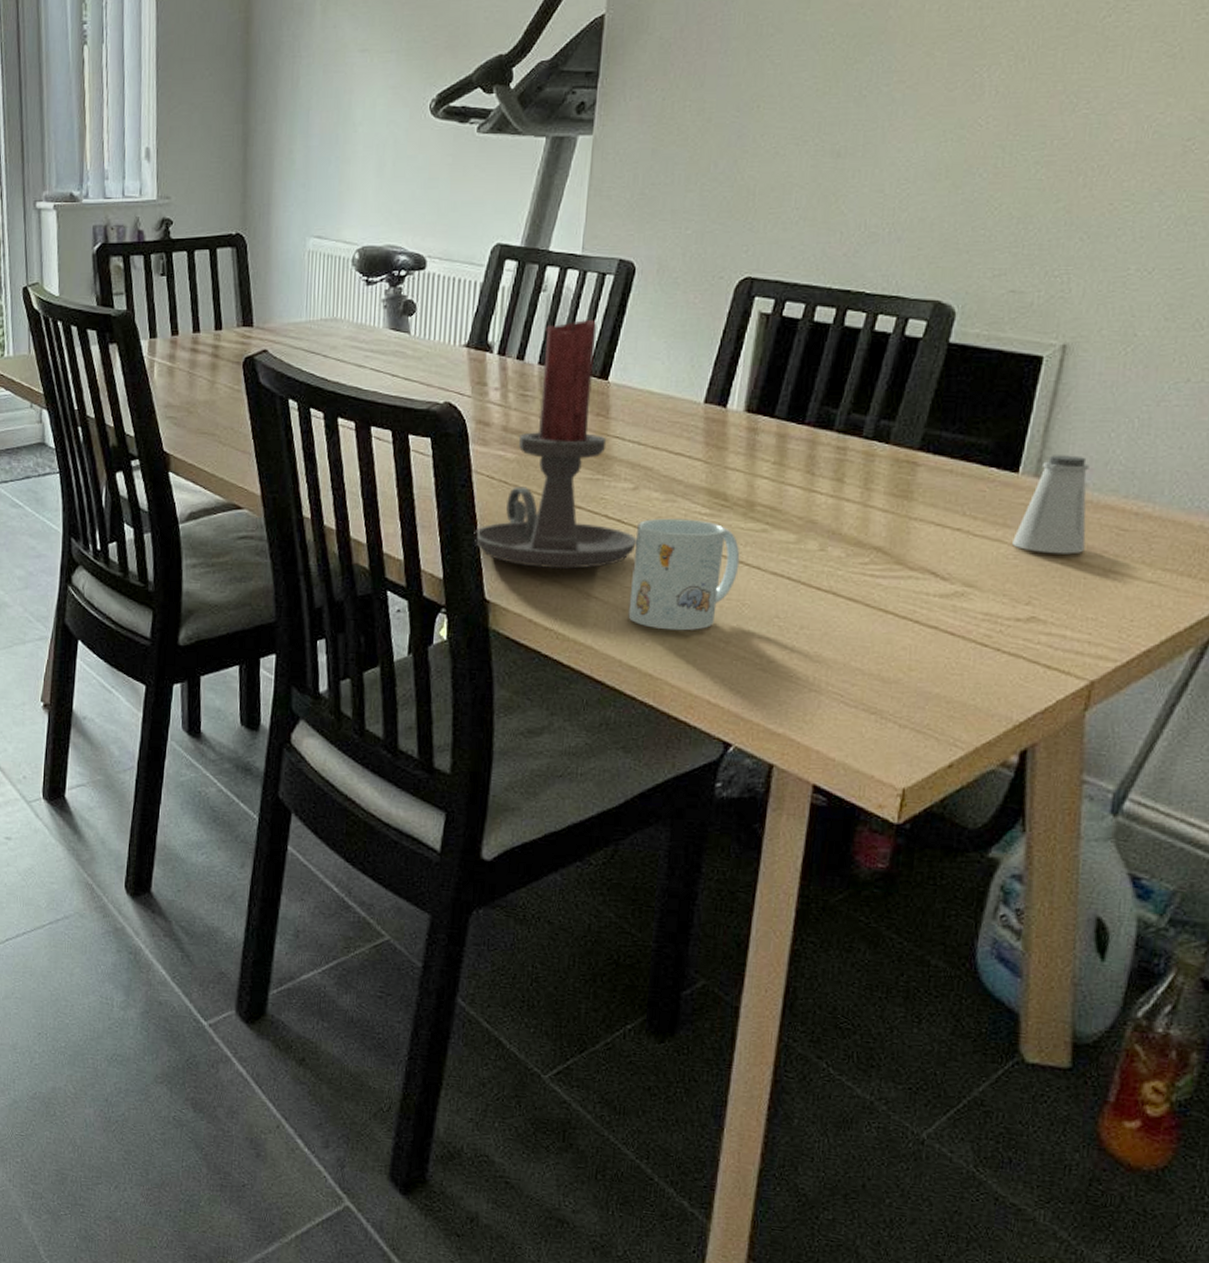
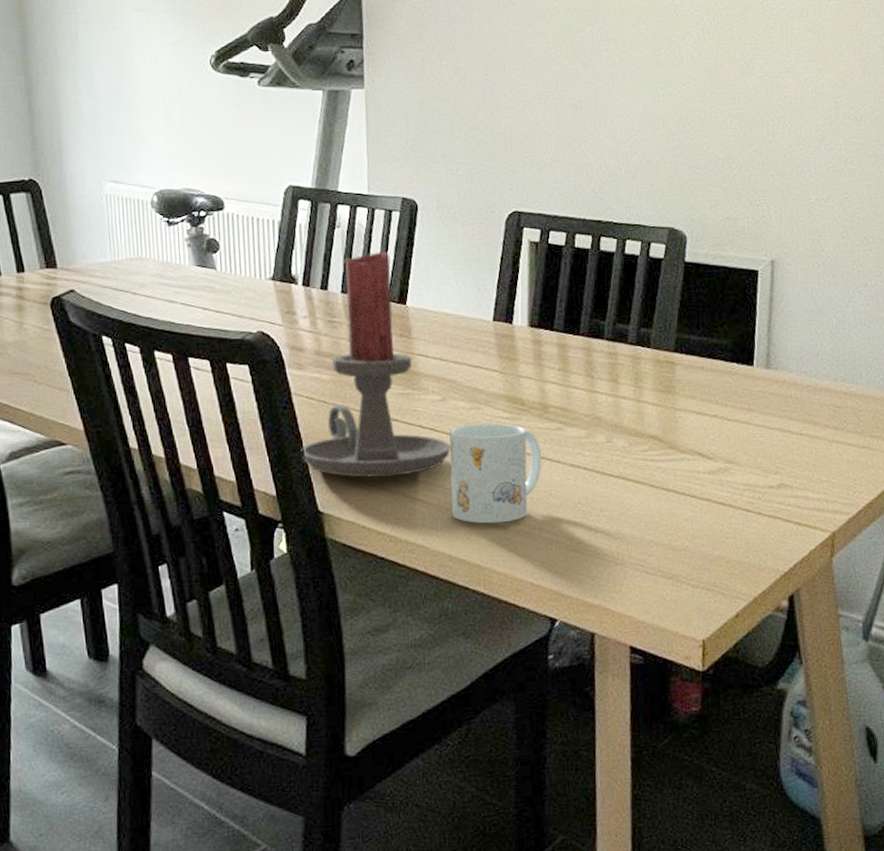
saltshaker: present [1012,455,1090,554] -> none [757,349,812,431]

